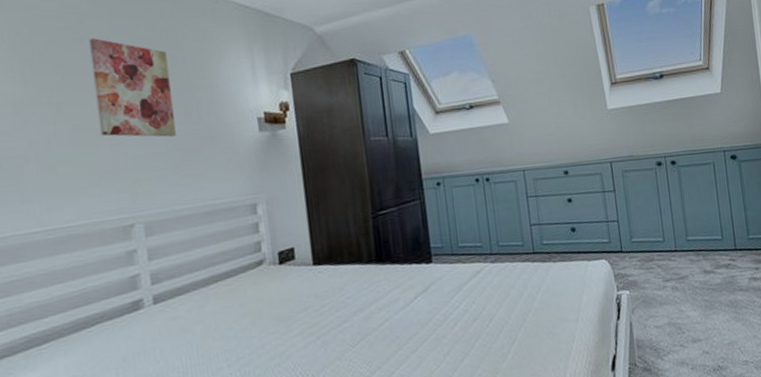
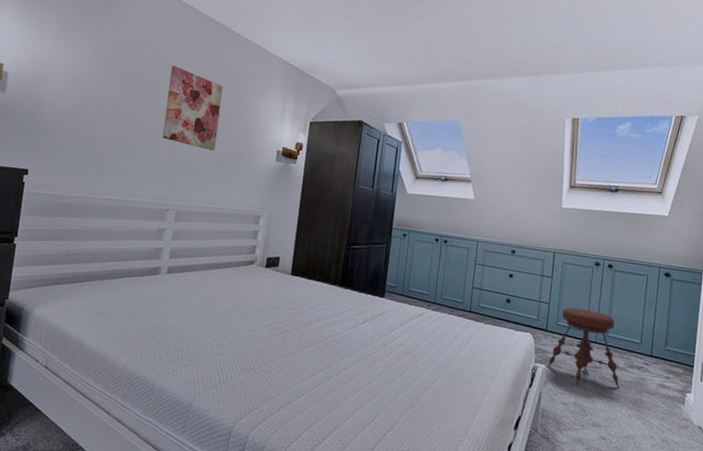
stool: none [631,216,711,304] -> present [547,307,620,388]

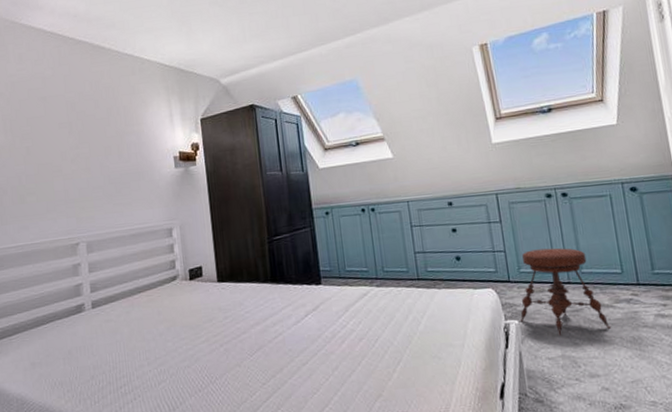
wall art: present [162,65,223,151] -> none [50,96,111,173]

